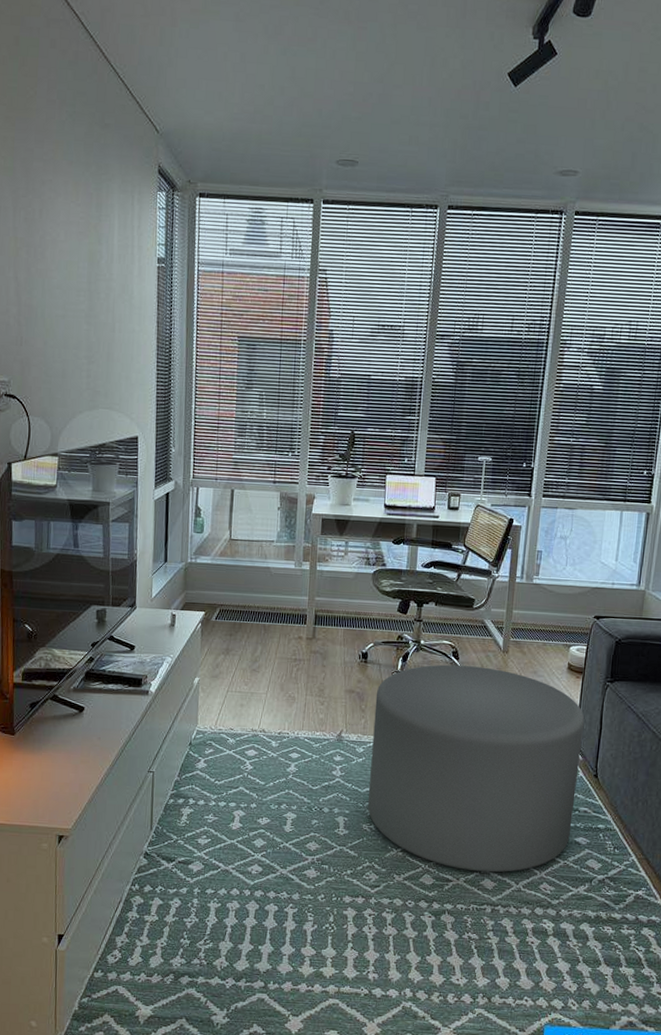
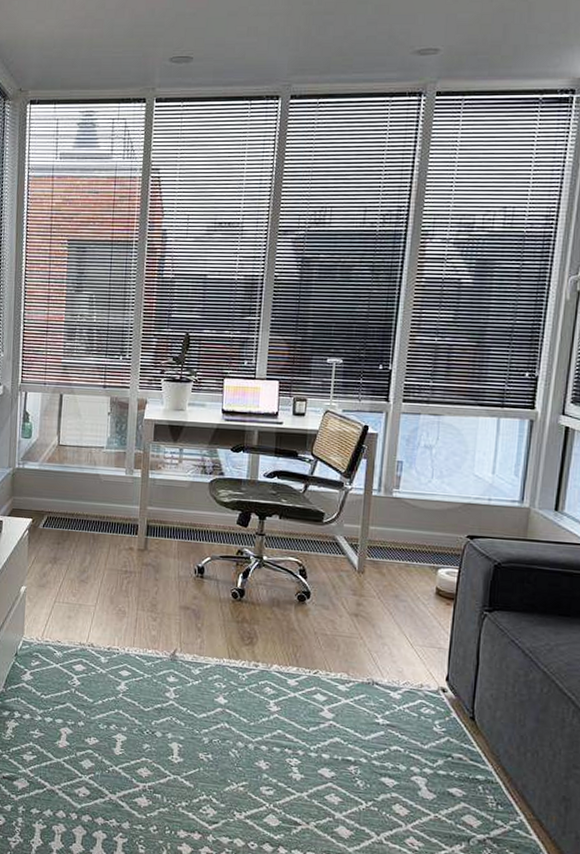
pouf: present [367,664,585,873] -> none [204,583,458,821]

